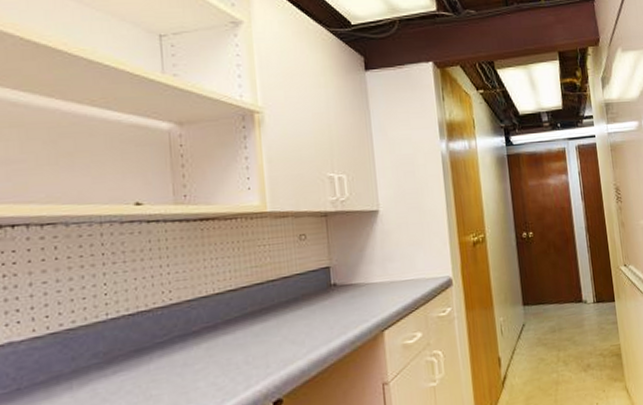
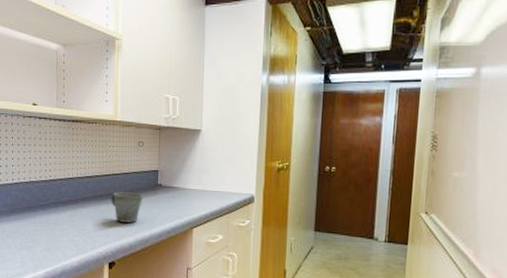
mug: none [267,300,314,344] -> present [111,191,144,223]

